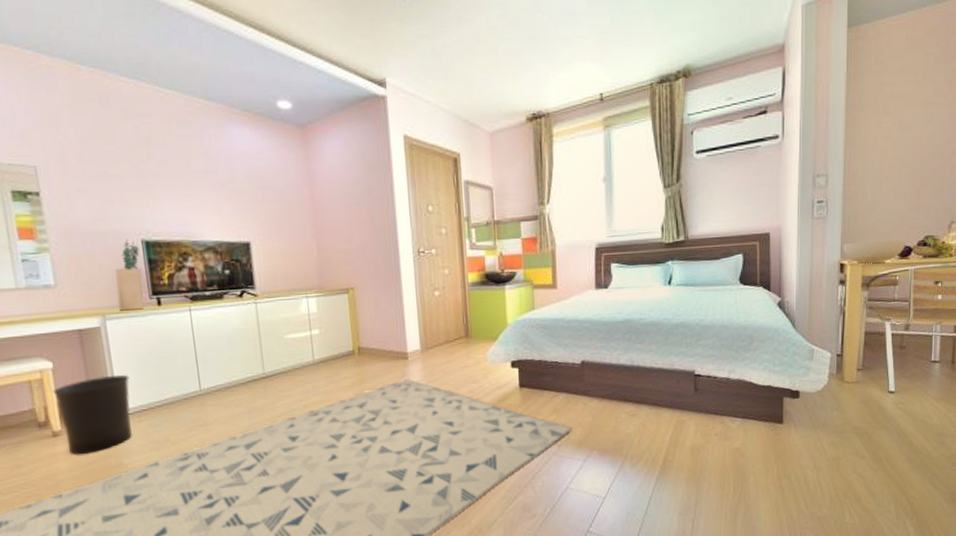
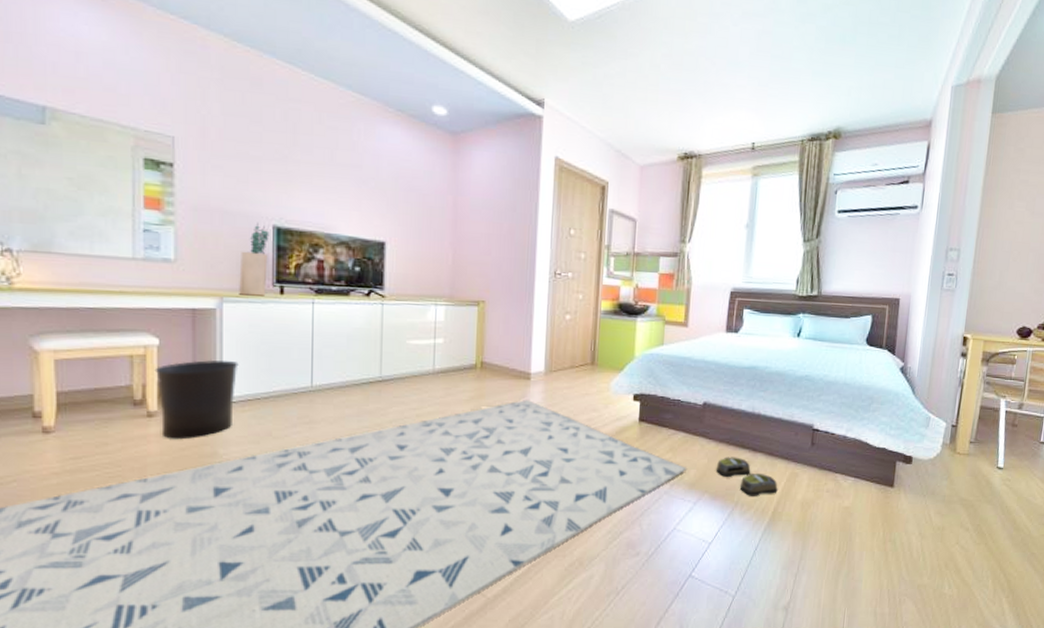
slippers: none [601,411,666,448] -> present [716,457,778,496]
bowl: present [843,240,905,264] -> none [967,318,1027,341]

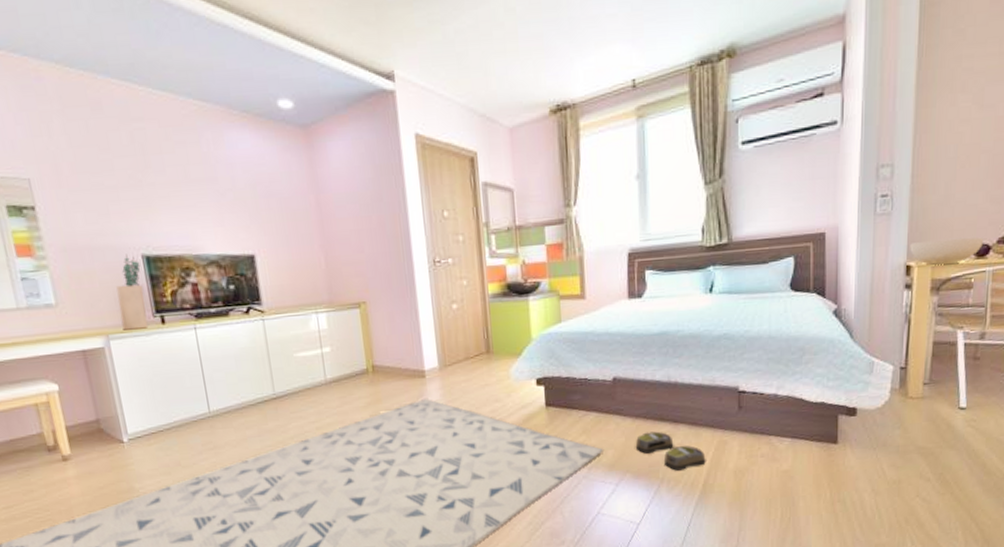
waste bin: present [154,359,239,440] -> none [59,397,142,479]
bowl: none [967,318,1027,341] -> present [910,237,983,265]

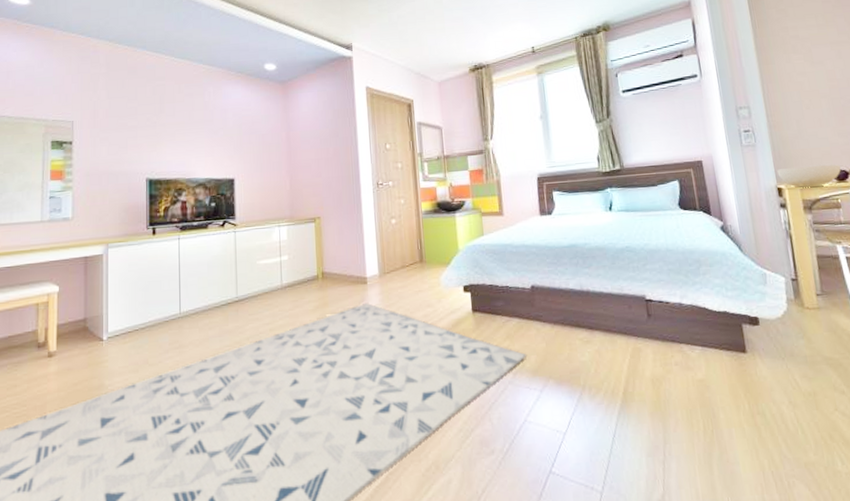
vase: present [116,254,148,331] -> none [121,178,144,241]
slippers: present [635,431,706,471] -> none [555,337,624,378]

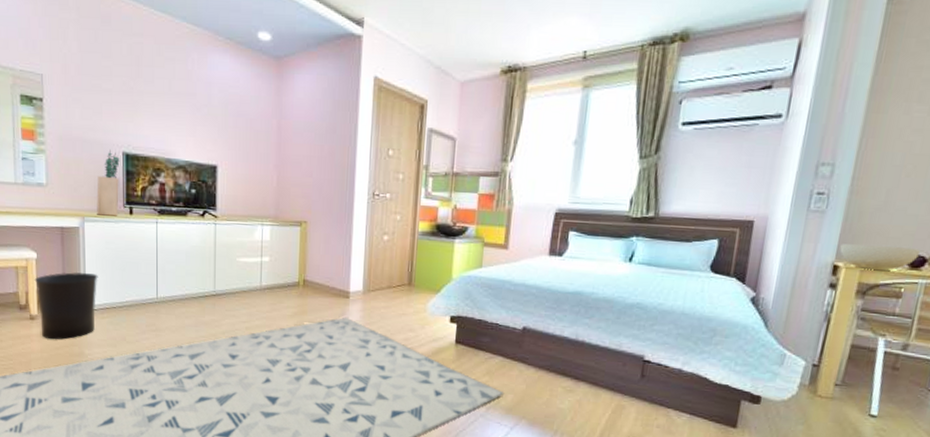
waste bin: none [55,298,121,375] -> present [34,271,98,340]
vase: none [121,178,144,241] -> present [96,149,120,217]

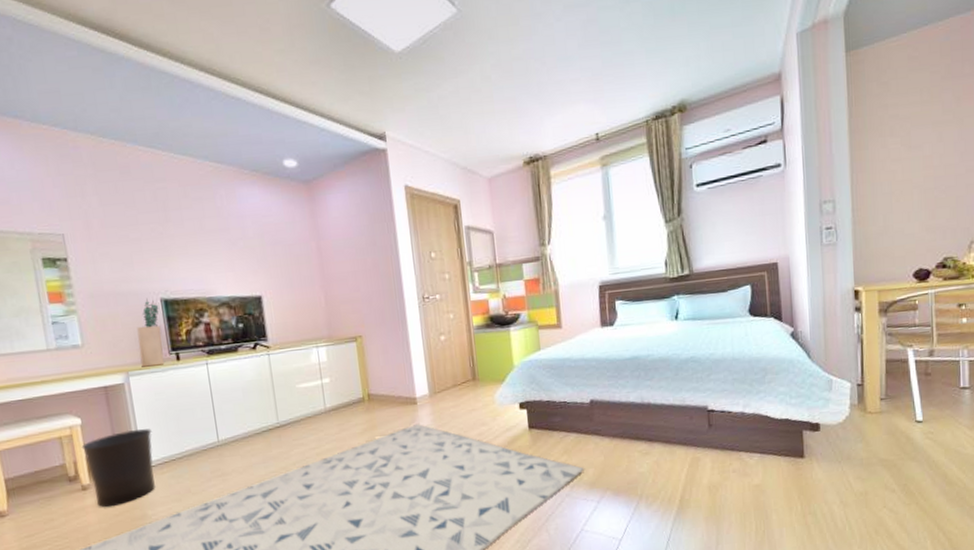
bowl: present [839,244,920,270] -> none [856,263,923,289]

